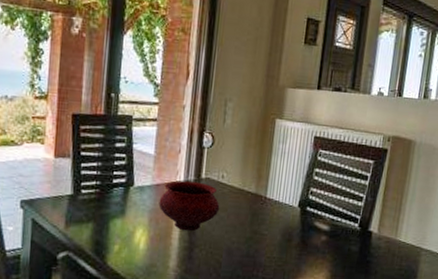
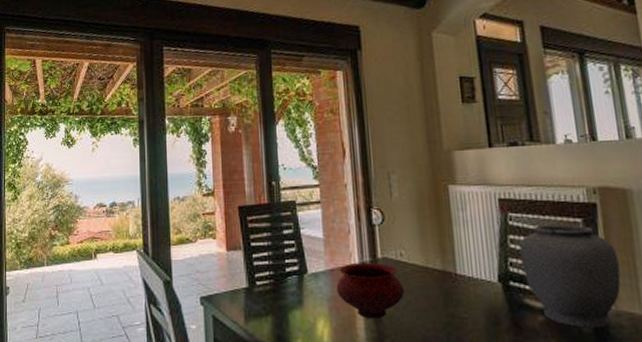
vase: none [319,162,392,248] -> present [519,223,621,328]

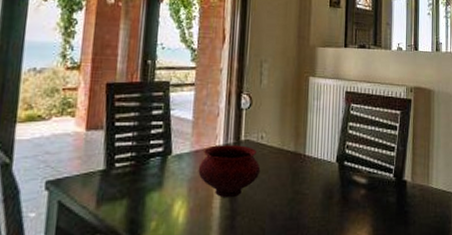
vase: present [519,223,621,328] -> none [355,114,419,199]

